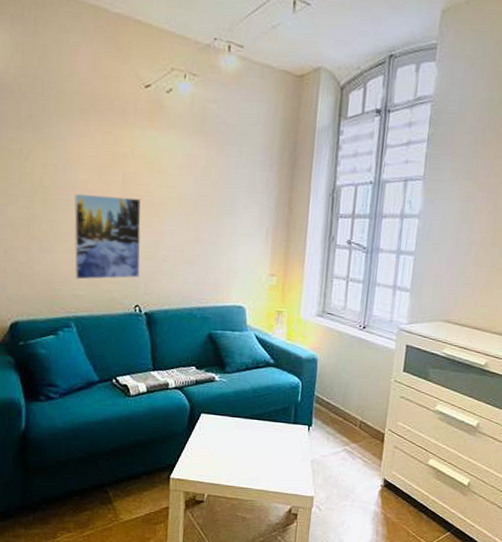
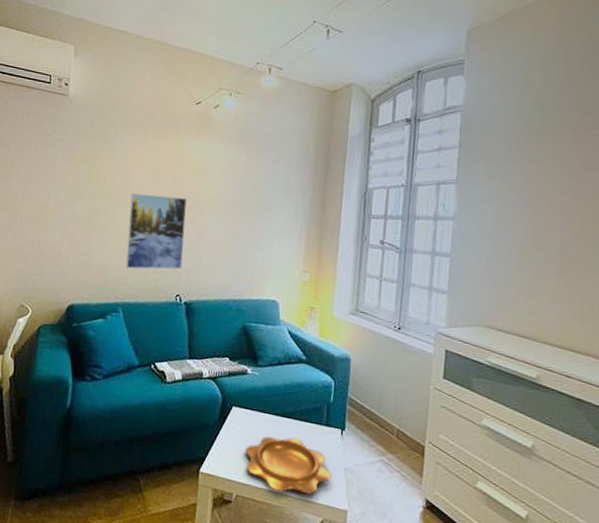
decorative bowl: none [215,437,299,487] -> present [245,436,332,494]

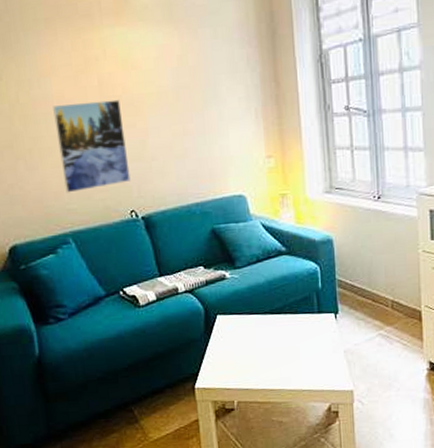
decorative bowl: present [245,436,332,494] -> none [239,332,332,388]

